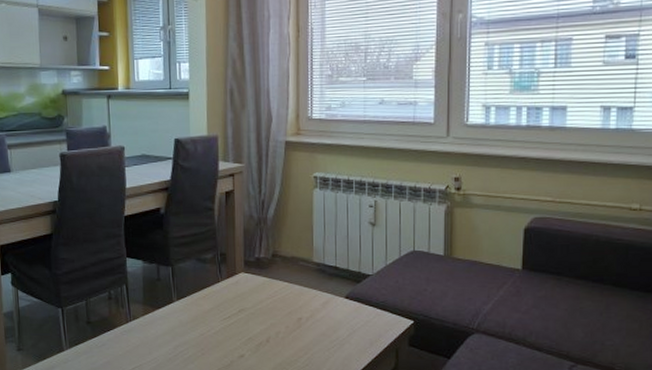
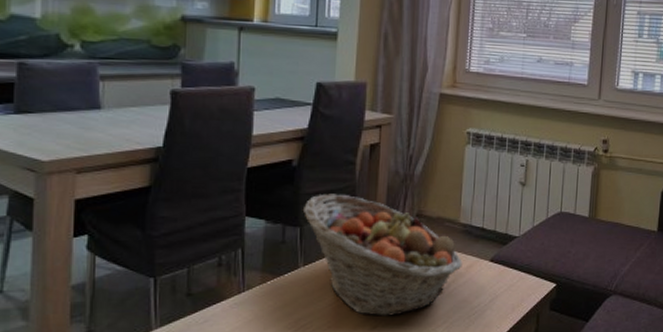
fruit basket: none [172,237,319,346] -> present [302,194,463,316]

